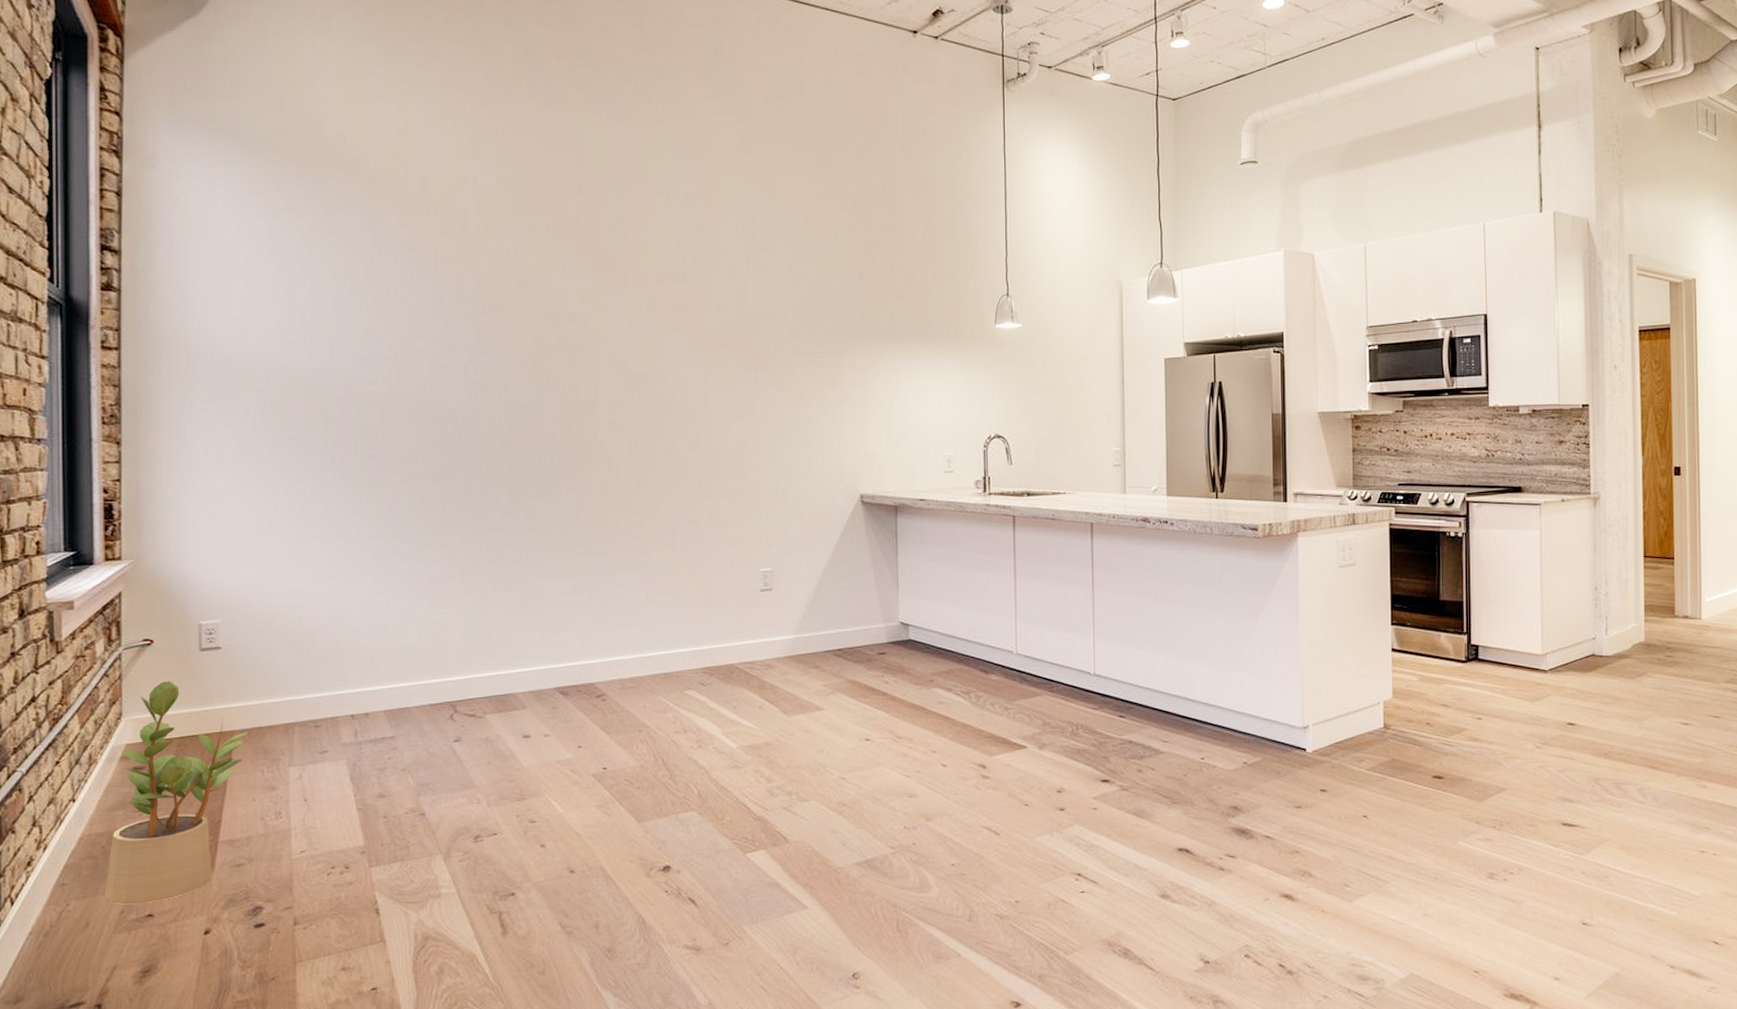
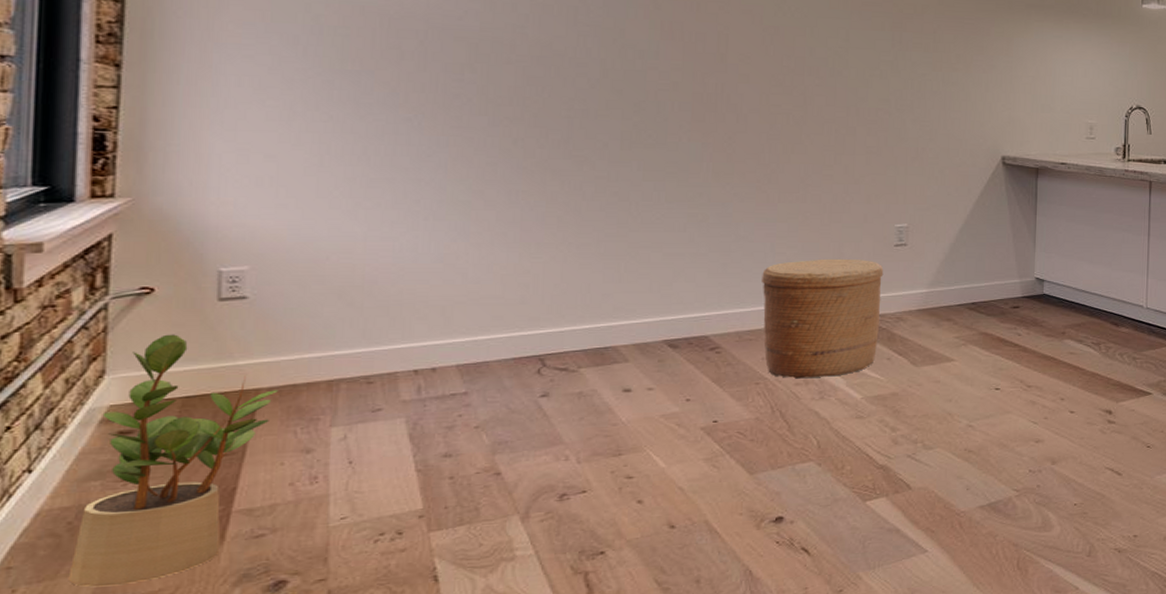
woven basket: none [639,605,751,727] -> present [762,258,884,379]

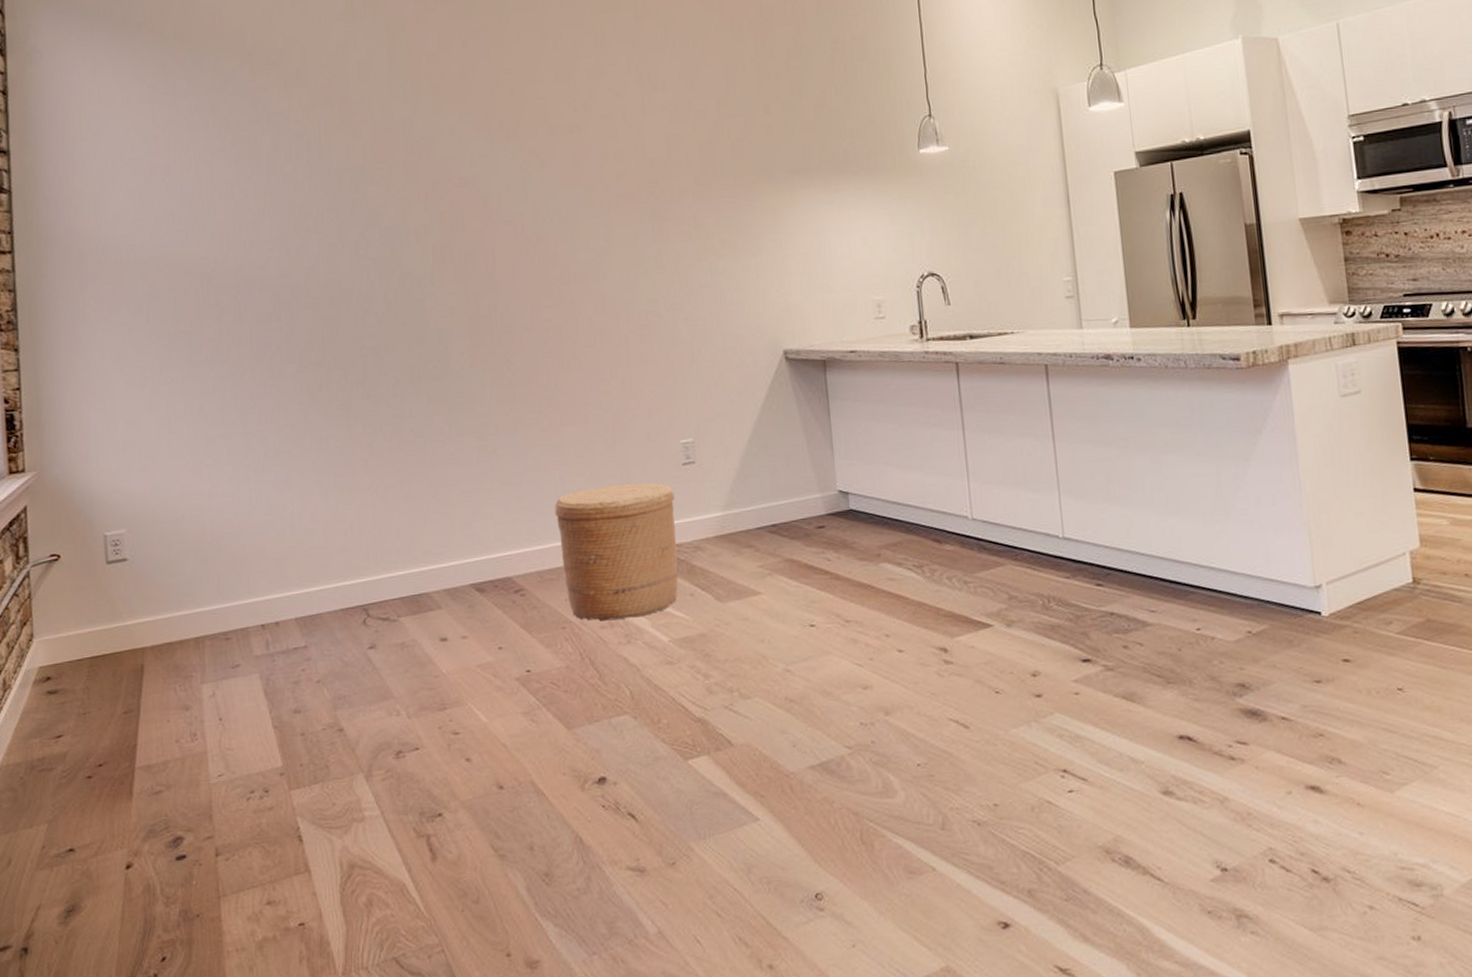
potted plant: present [68,334,279,587] -> none [25,597,159,839]

